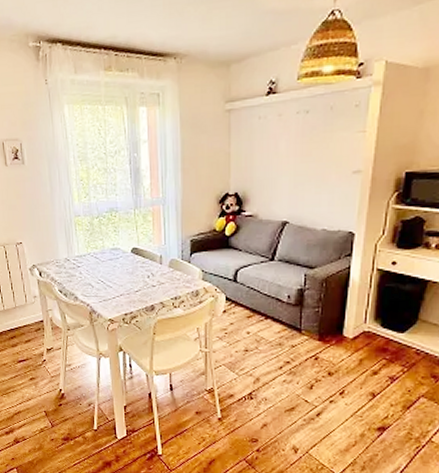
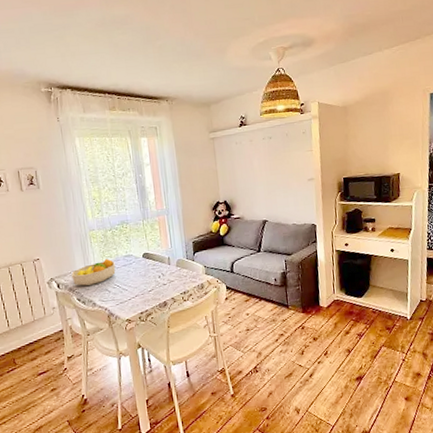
fruit bowl: none [54,250,101,277] -> present [71,258,116,286]

